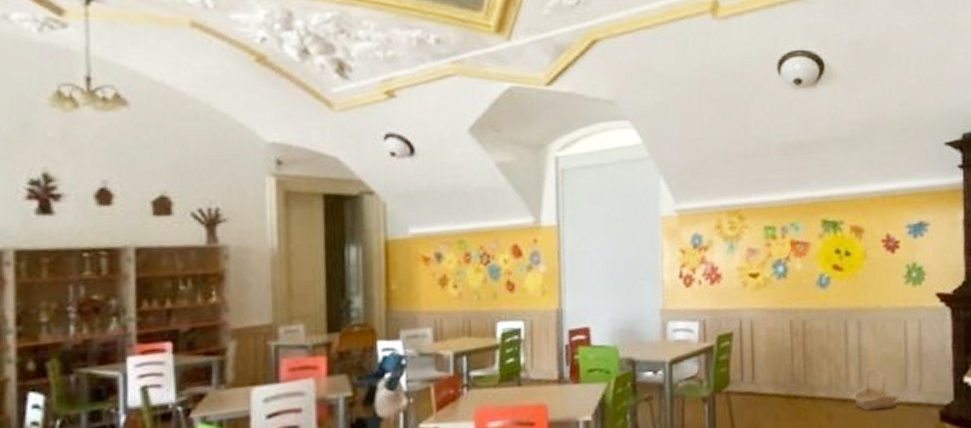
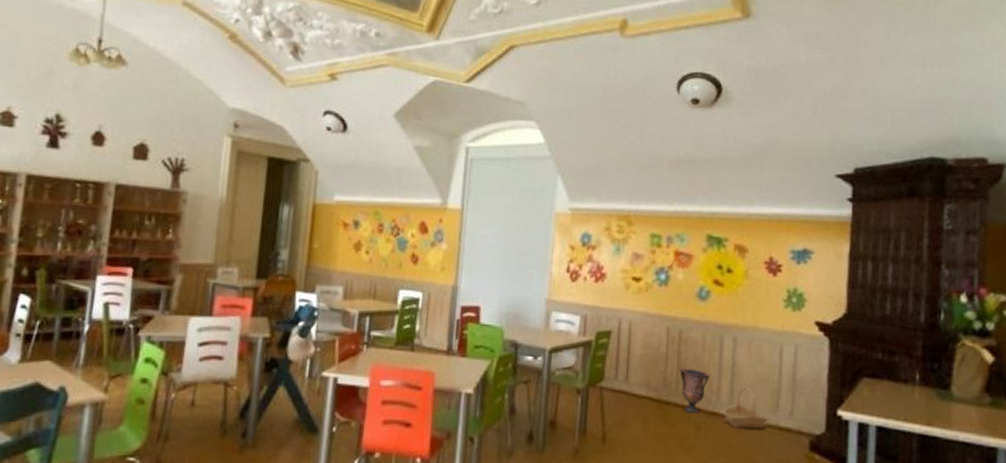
vase: none [805,358,839,404] -> present [678,367,712,413]

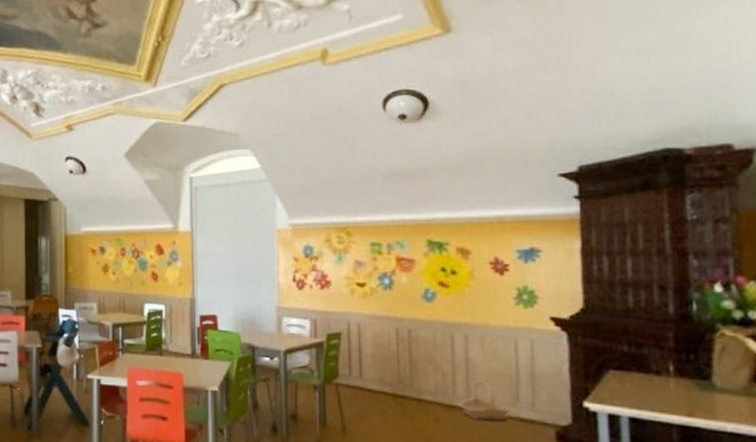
vase: present [678,367,712,413] -> none [411,364,445,406]

